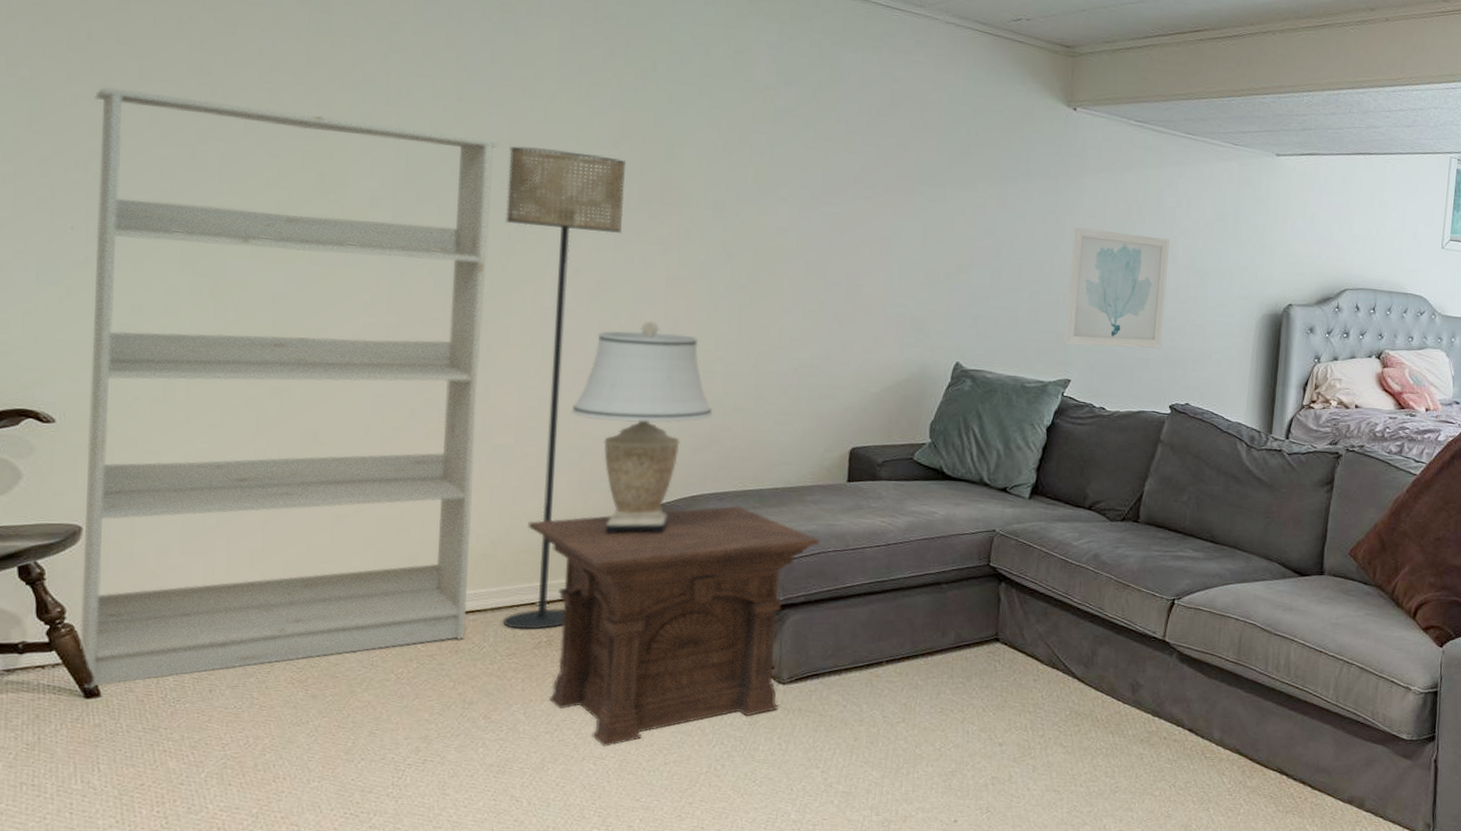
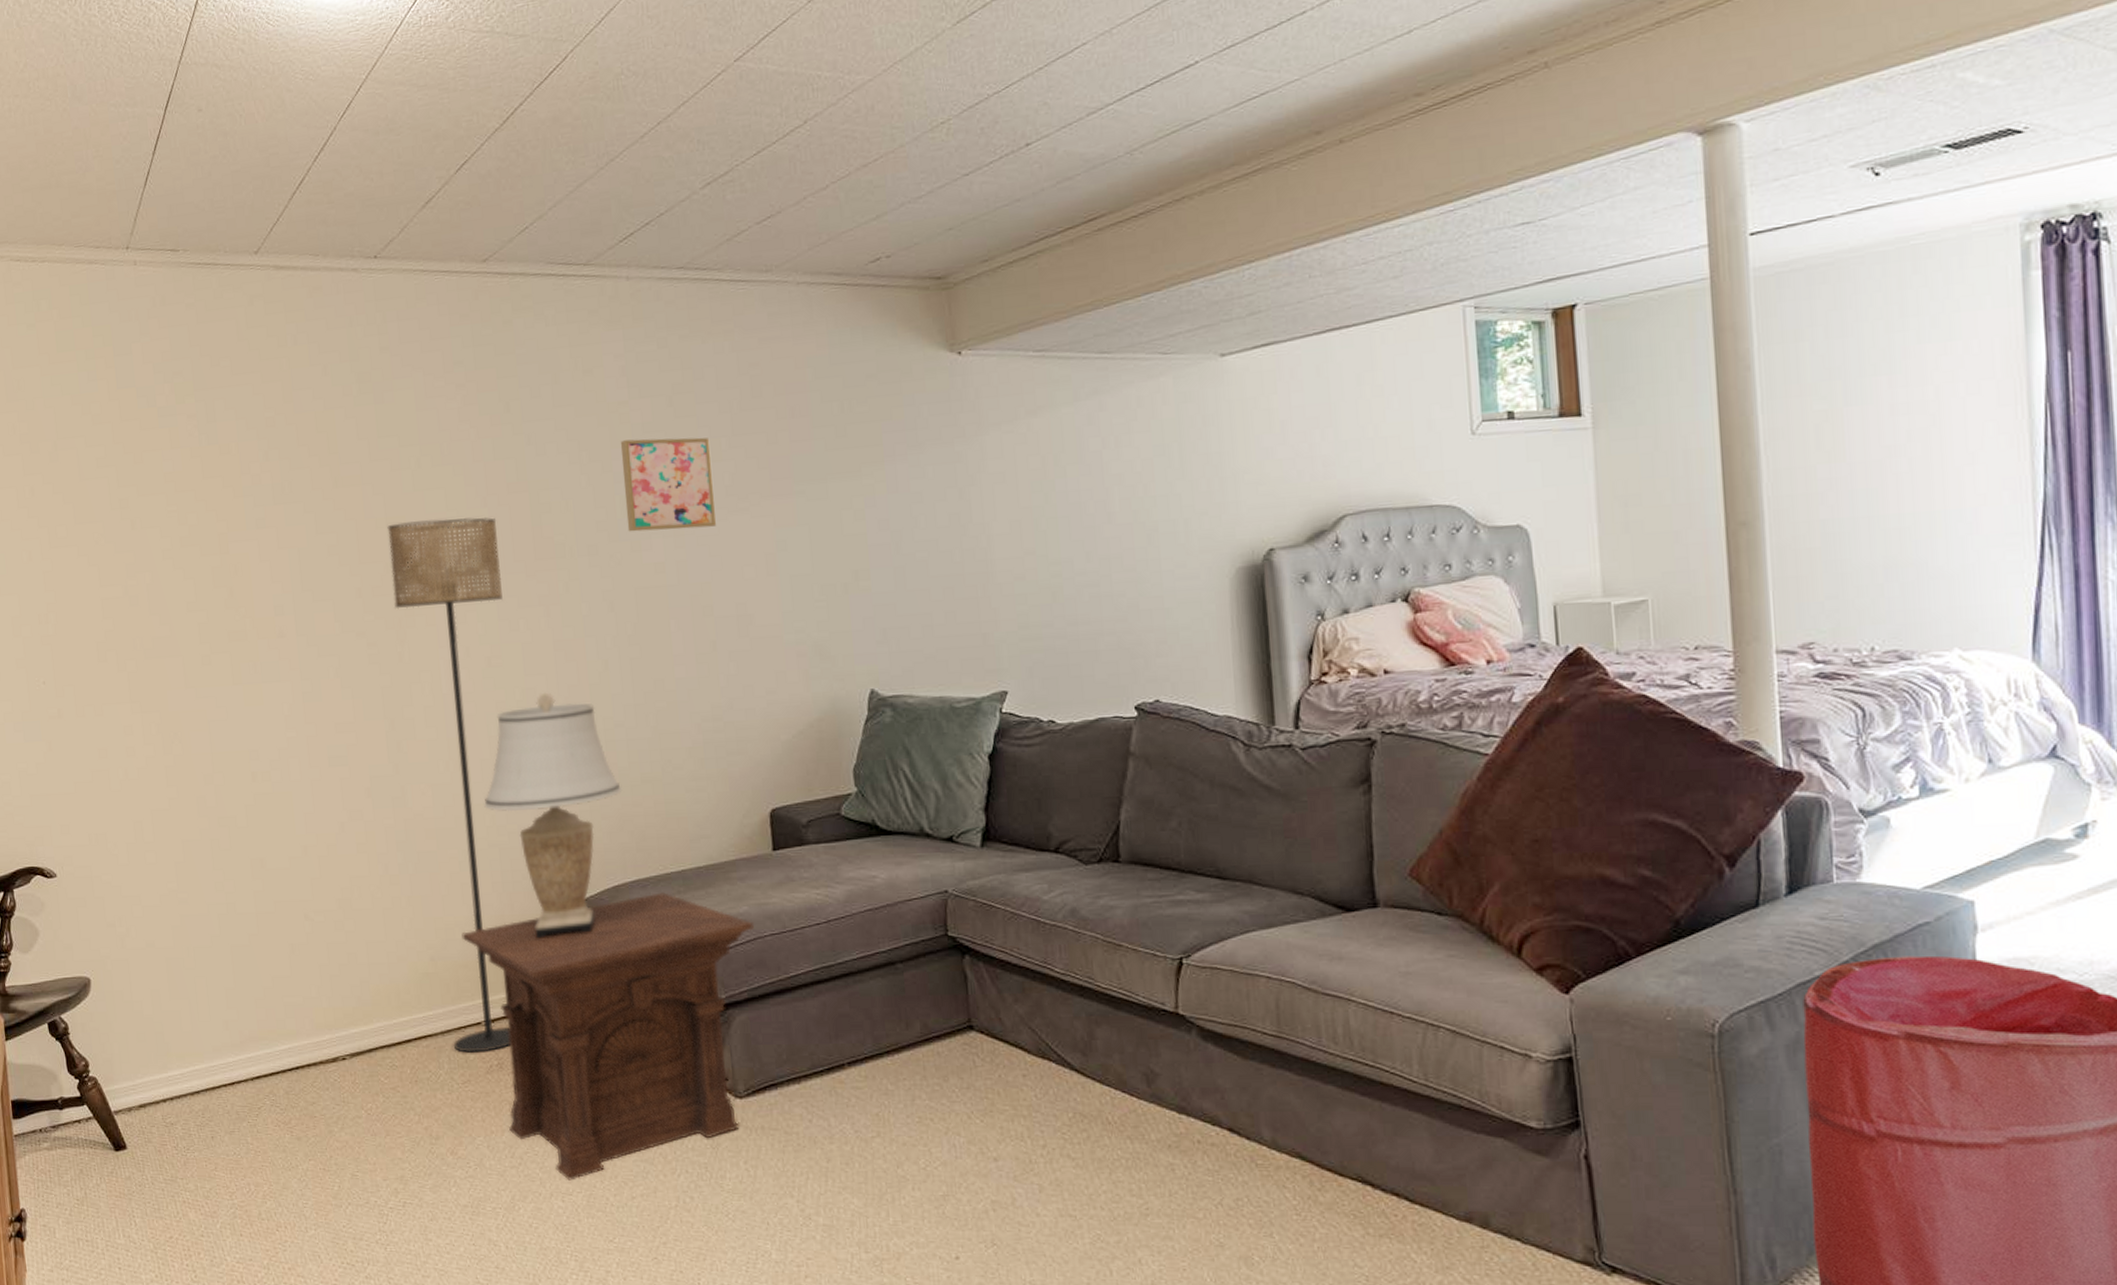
bookcase: present [80,86,497,689] -> none [44,522,421,1141]
wall art: none [756,118,846,206] -> present [620,437,716,532]
wall art: present [1064,226,1170,349] -> none [980,492,1112,649]

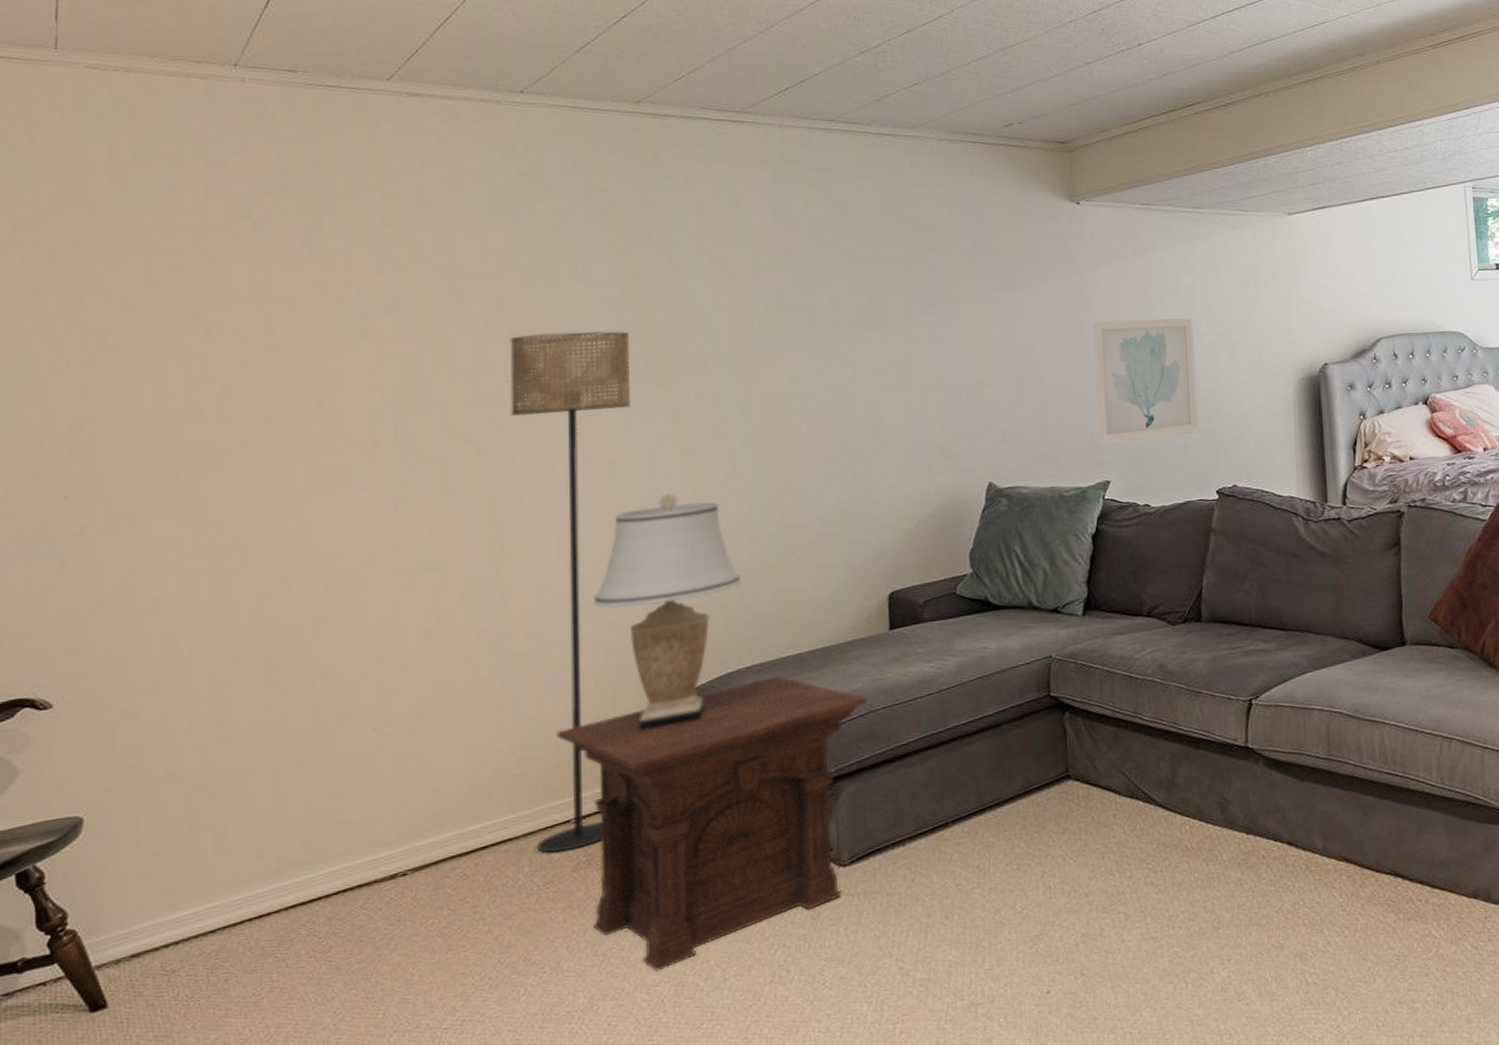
wall art: present [620,437,716,532] -> none [762,264,851,346]
wall art: none [980,492,1112,649] -> present [1092,318,1199,445]

